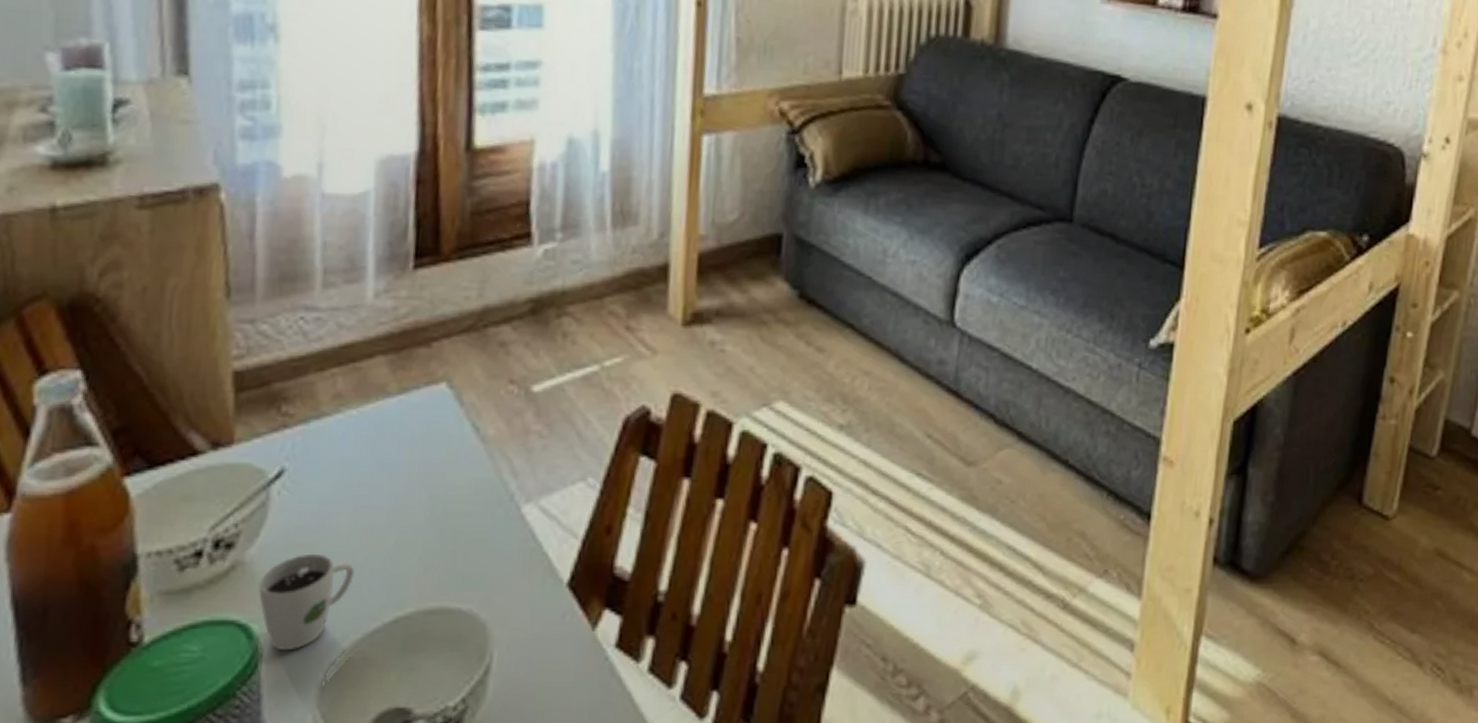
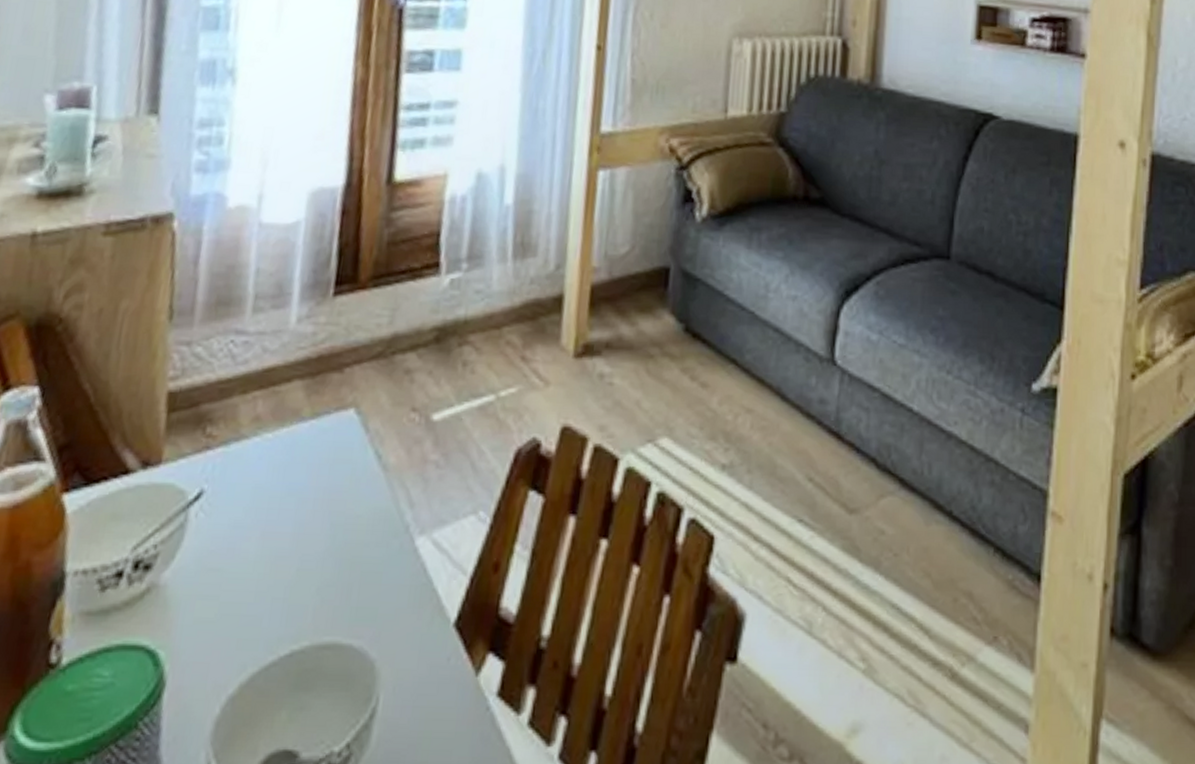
cup: present [257,553,354,651] -> none [168,579,258,681]

